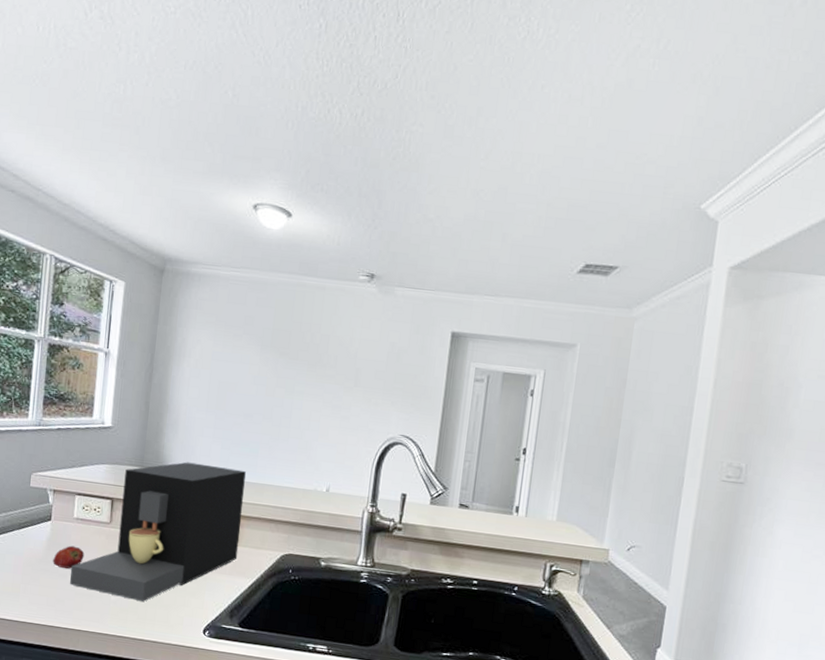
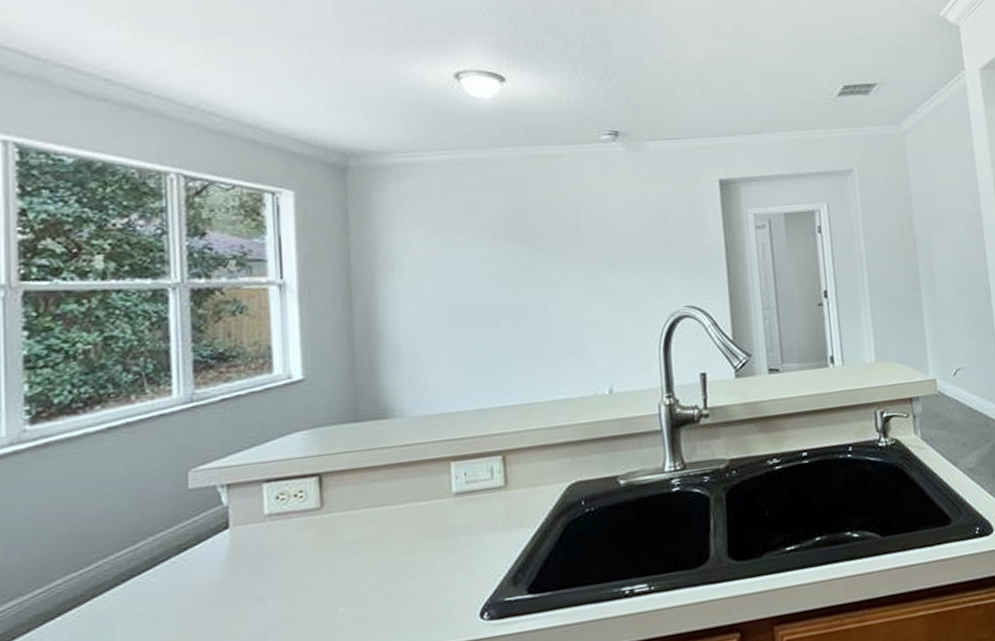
fruit: present [53,545,85,569] -> none [240,553,289,590]
coffee maker: present [70,462,246,601] -> none [271,392,510,610]

